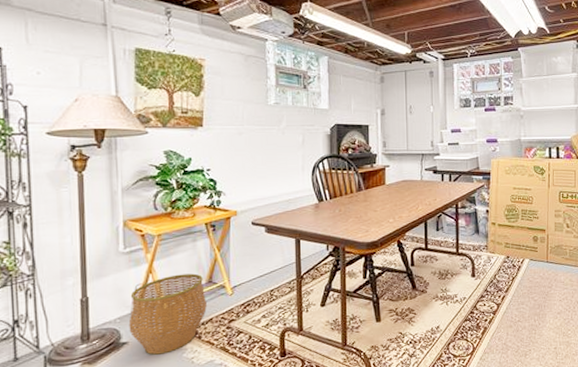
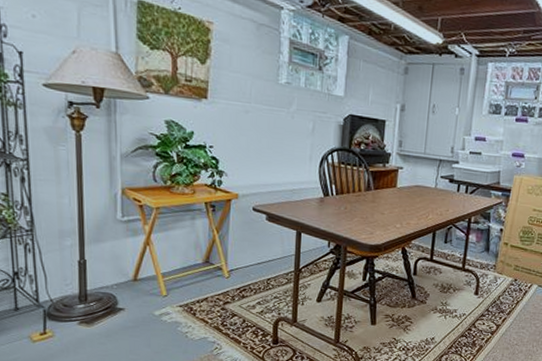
basket: present [128,273,207,355] -> none [125,250,203,325]

